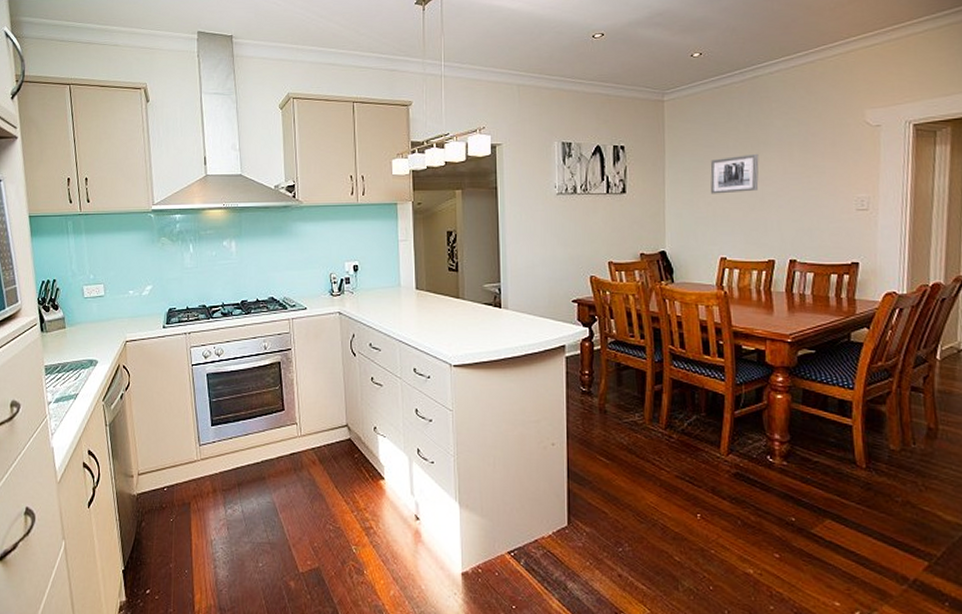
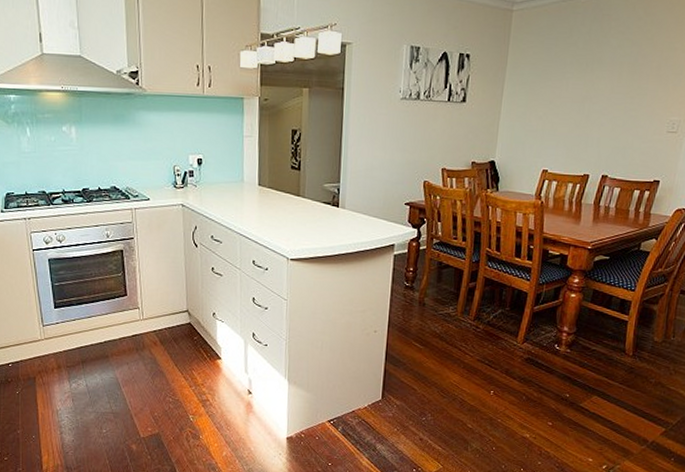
wall art: present [710,153,759,194] -> none [543,71,592,109]

